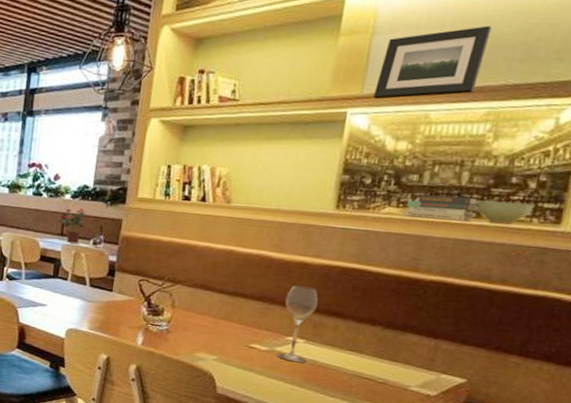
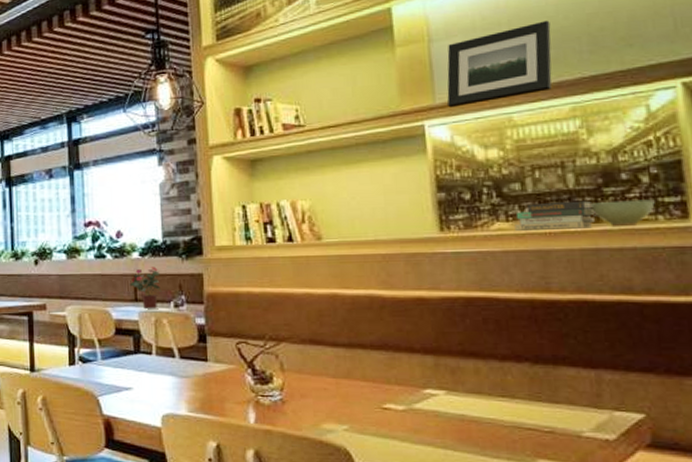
wineglass: present [276,285,319,363] -> none [410,326,453,420]

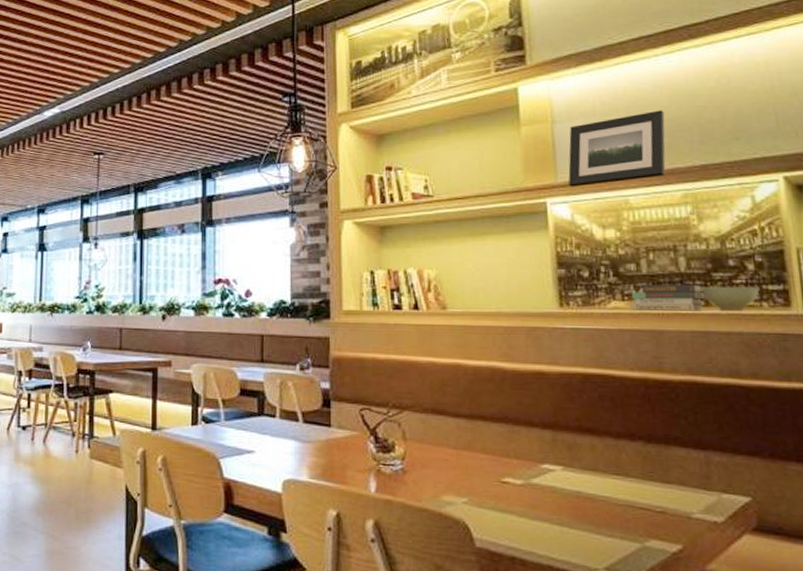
potted flower: present [129,267,162,310] -> none [255,328,288,372]

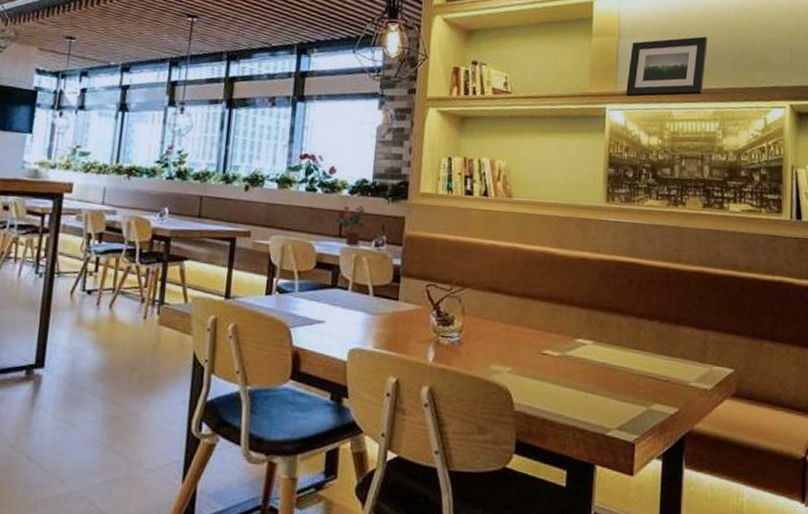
potted flower: none [255,328,288,372] -> present [335,205,366,247]
books: present [630,284,707,312] -> none [662,187,721,213]
bowl: present [700,286,760,312] -> none [717,192,761,216]

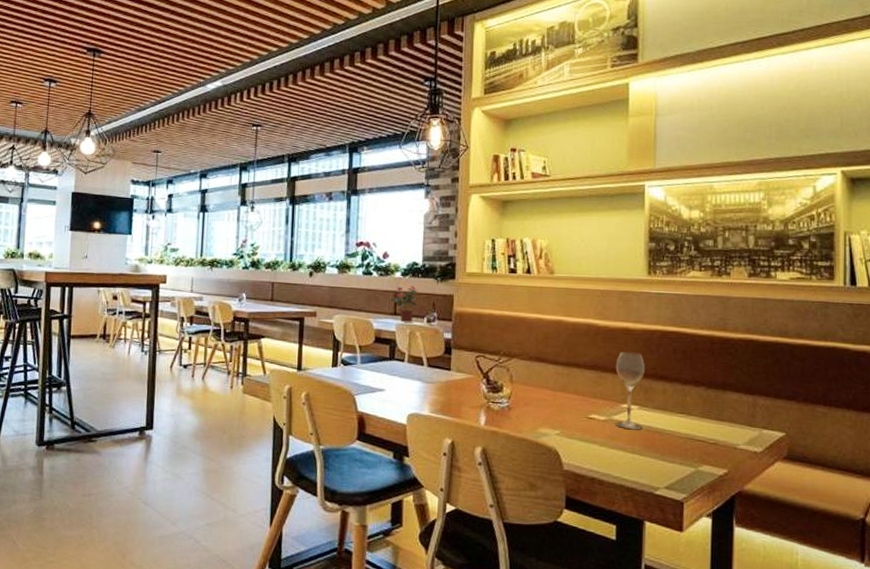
wineglass: none [569,283,602,367] -> present [615,352,646,430]
picture frame: present [626,36,708,97] -> none [665,108,750,173]

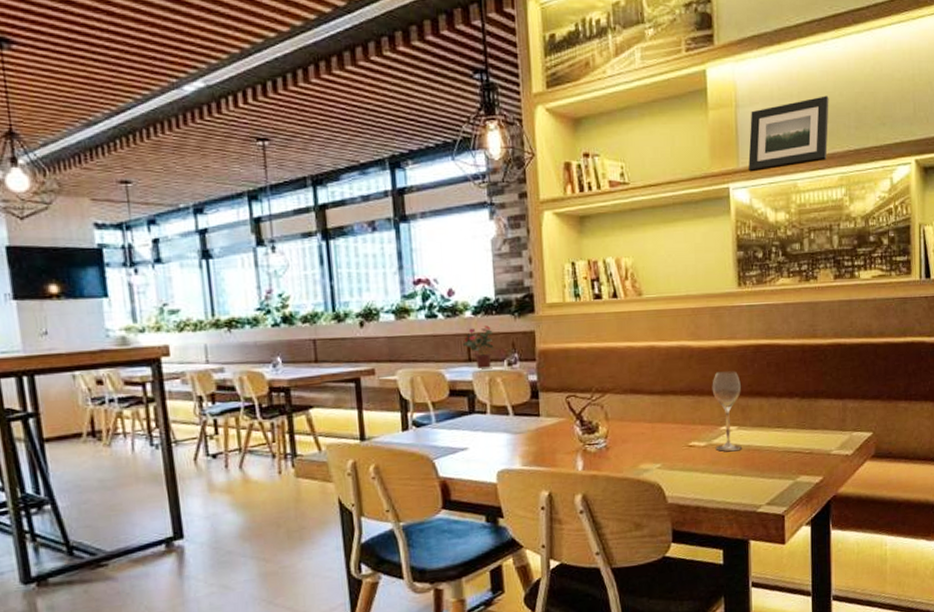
picture frame: none [665,108,750,173] -> present [748,96,829,172]

